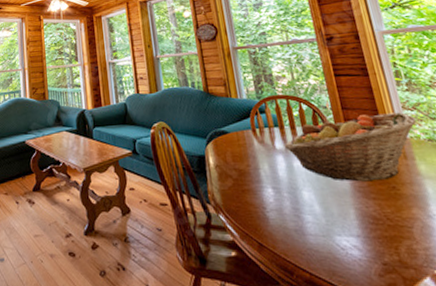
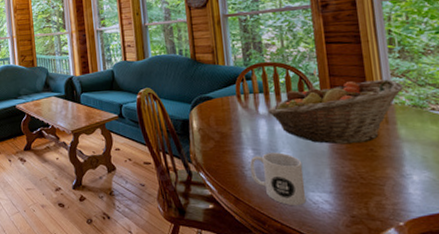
mug: none [271,191,334,253] -> present [249,152,307,206]

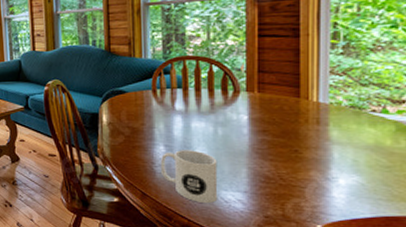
fruit basket: present [267,79,403,145] -> none [184,77,342,144]

